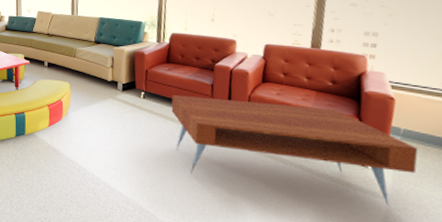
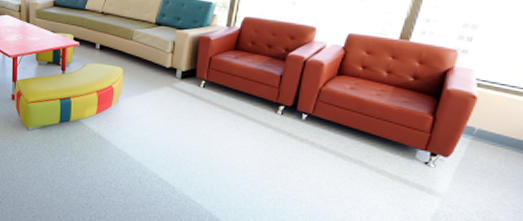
coffee table: present [171,95,419,206] -> none [232,85,488,203]

